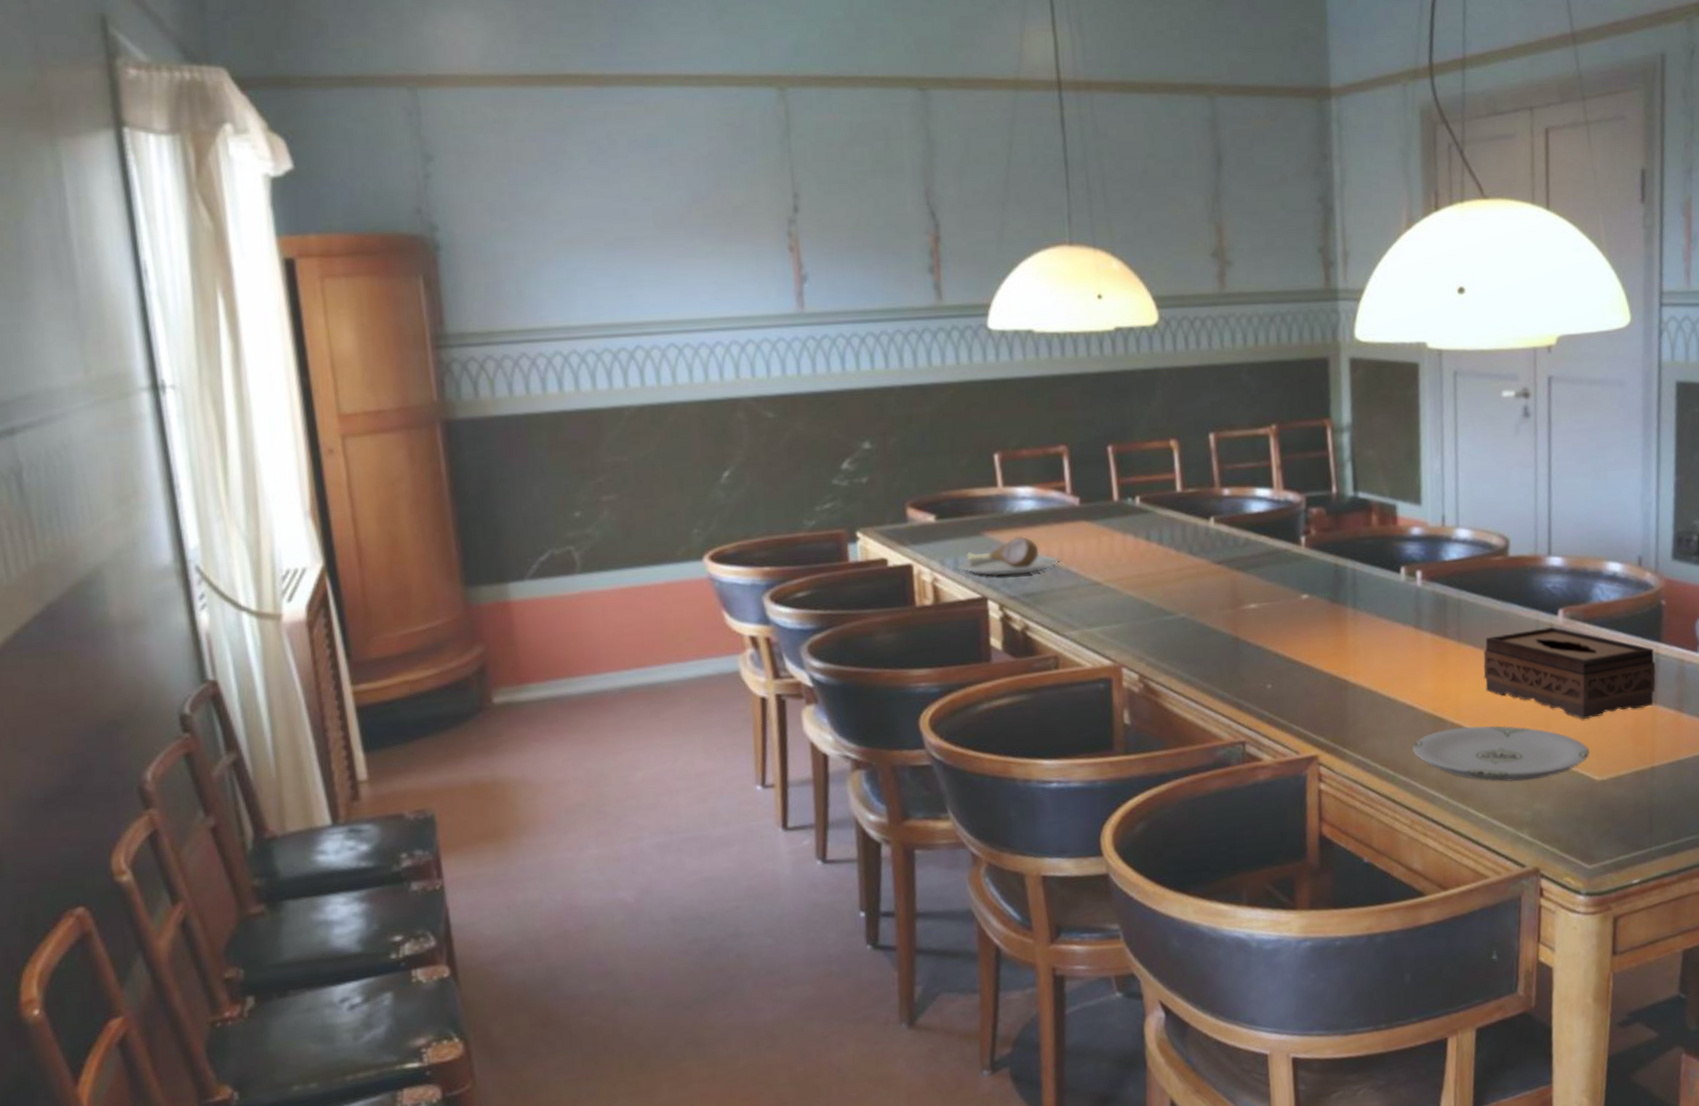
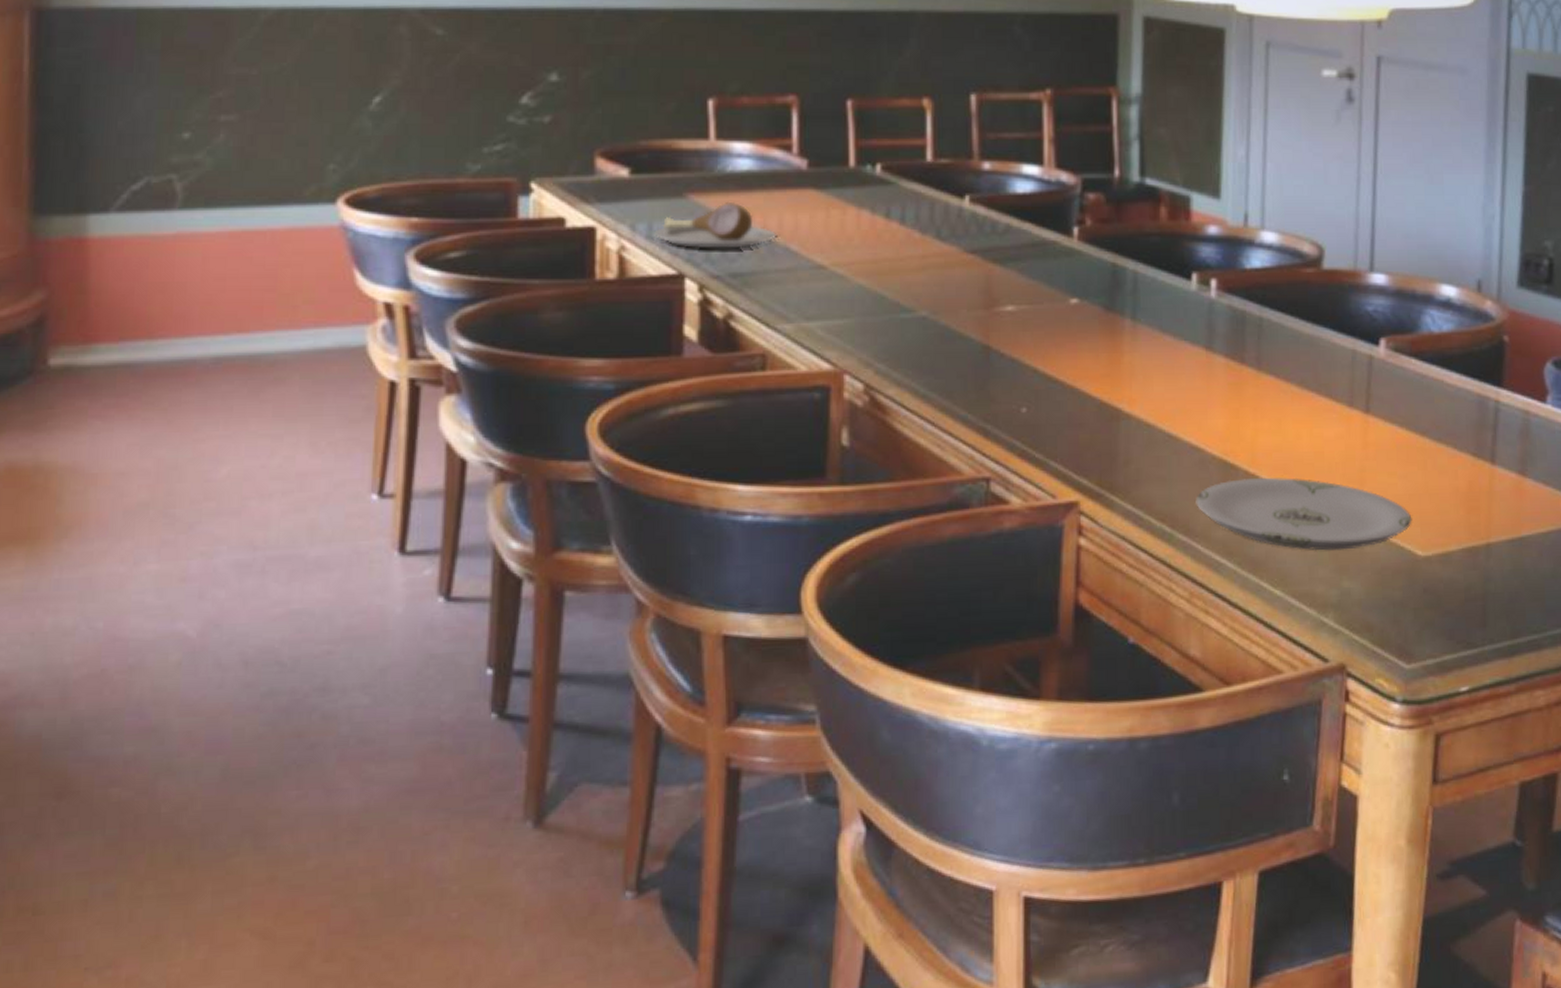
tissue box: present [1483,627,1657,719] -> none [1286,360,1496,478]

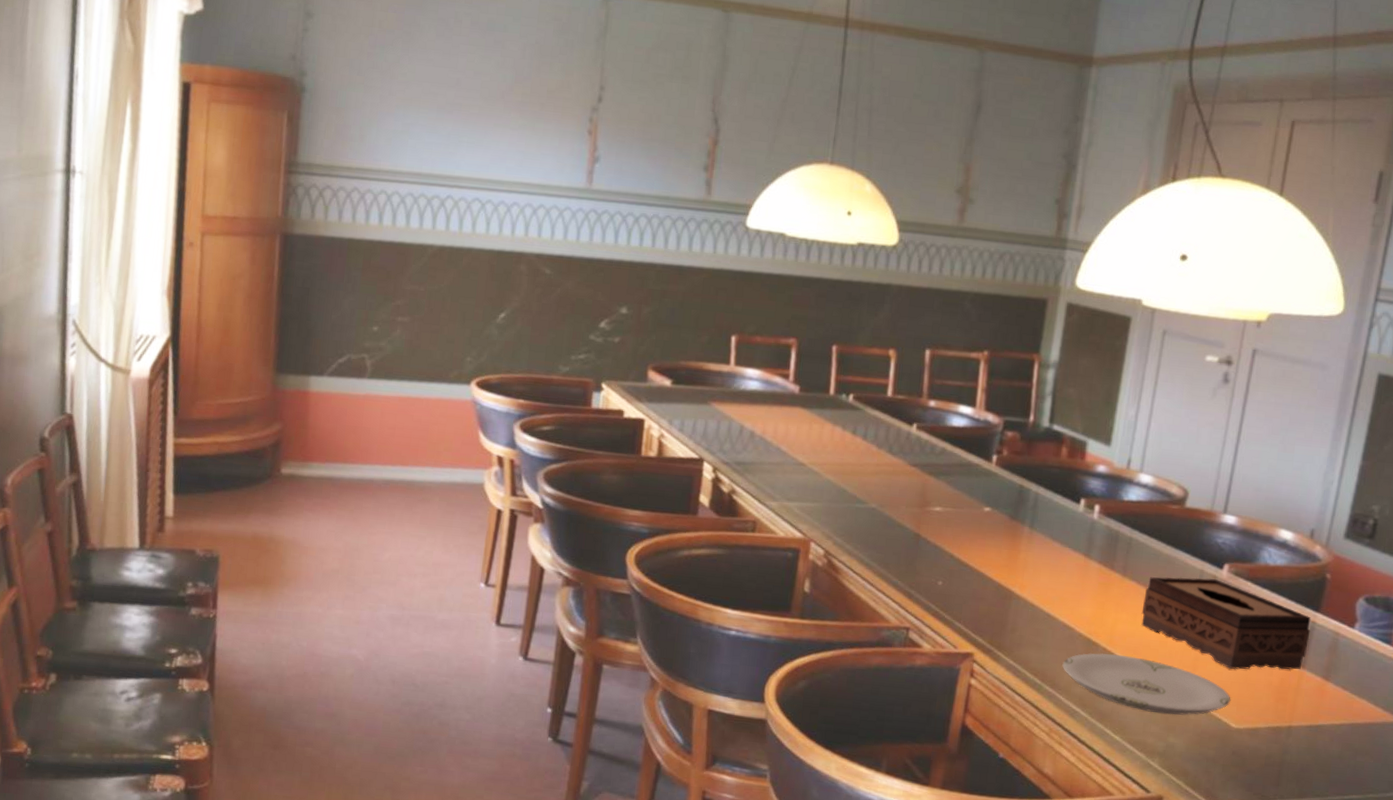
plate: present [653,201,776,249] -> none [684,410,772,445]
tissue box: none [1286,360,1496,478] -> present [1141,577,1311,670]

